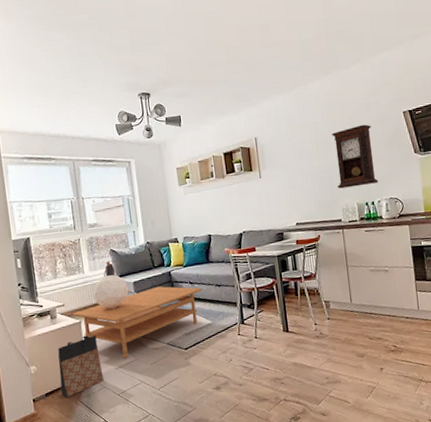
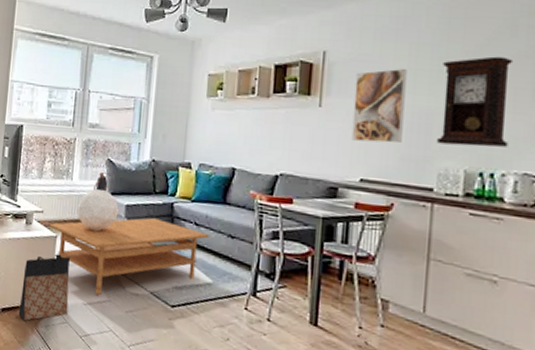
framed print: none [280,141,317,198] -> present [351,68,407,144]

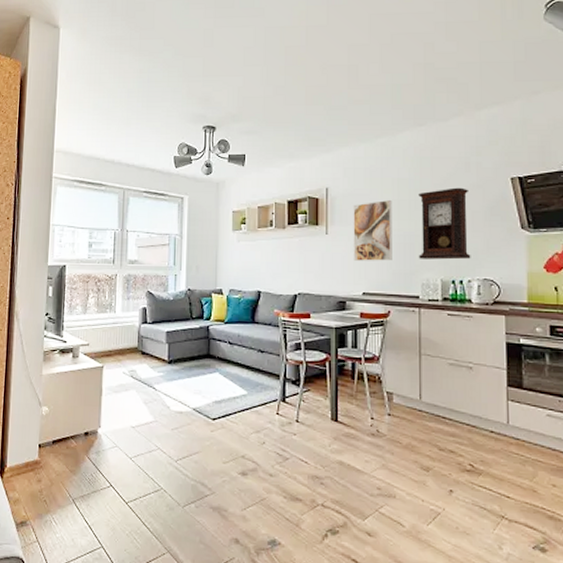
bag: present [18,254,70,321] -> none [69,383,118,450]
coffee table: present [48,217,209,296] -> none [95,340,242,418]
decorative sphere: present [77,172,120,232] -> none [121,304,161,359]

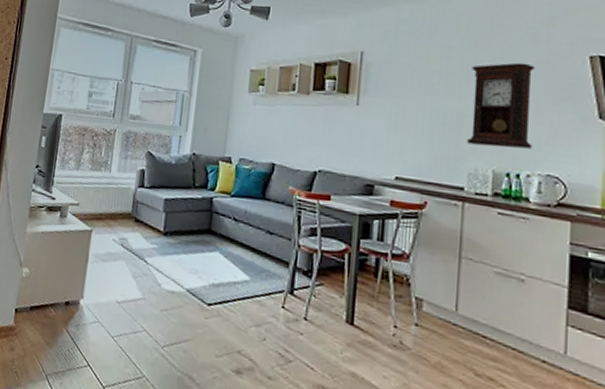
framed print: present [353,199,392,261] -> none [387,70,439,143]

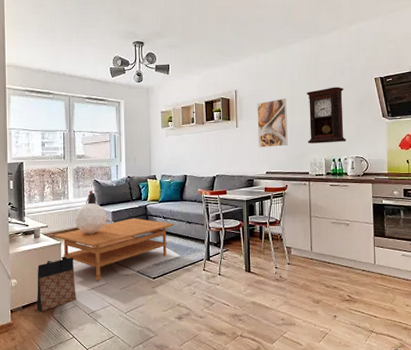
bag: none [47,248,105,320] -> present [36,256,76,311]
coffee table: none [84,212,247,293] -> present [53,217,174,281]
decorative sphere: none [114,165,158,226] -> present [74,191,108,235]
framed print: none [387,70,439,143] -> present [257,98,288,147]

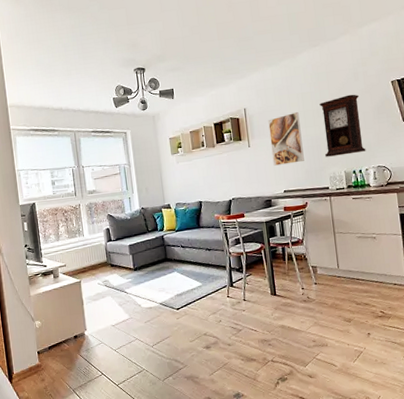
bag: present [36,256,76,311] -> none [60,294,102,351]
coffee table: present [53,217,174,281] -> none [72,249,193,317]
decorative sphere: present [74,191,108,235] -> none [92,225,125,271]

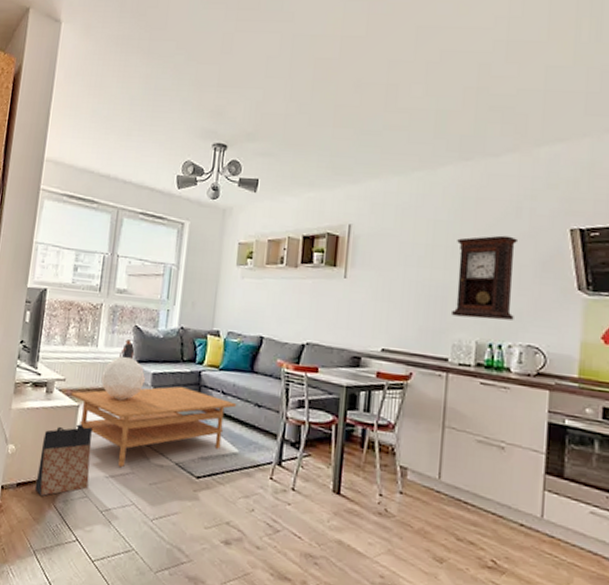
bag: none [60,294,102,351] -> present [34,424,92,496]
coffee table: none [72,249,193,317] -> present [70,386,236,468]
decorative sphere: none [92,225,125,271] -> present [101,339,146,401]
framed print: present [268,111,304,166] -> none [374,243,425,315]

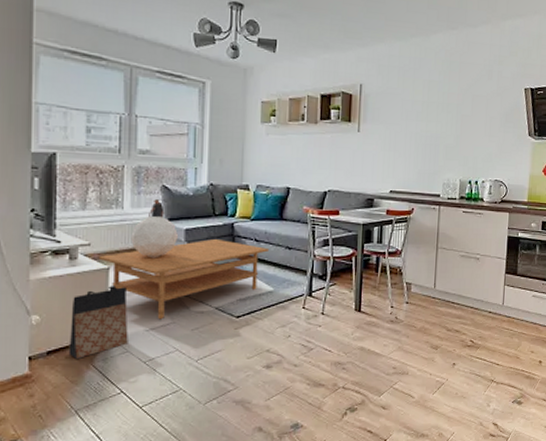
pendulum clock: present [450,235,519,320] -> none [441,93,490,162]

